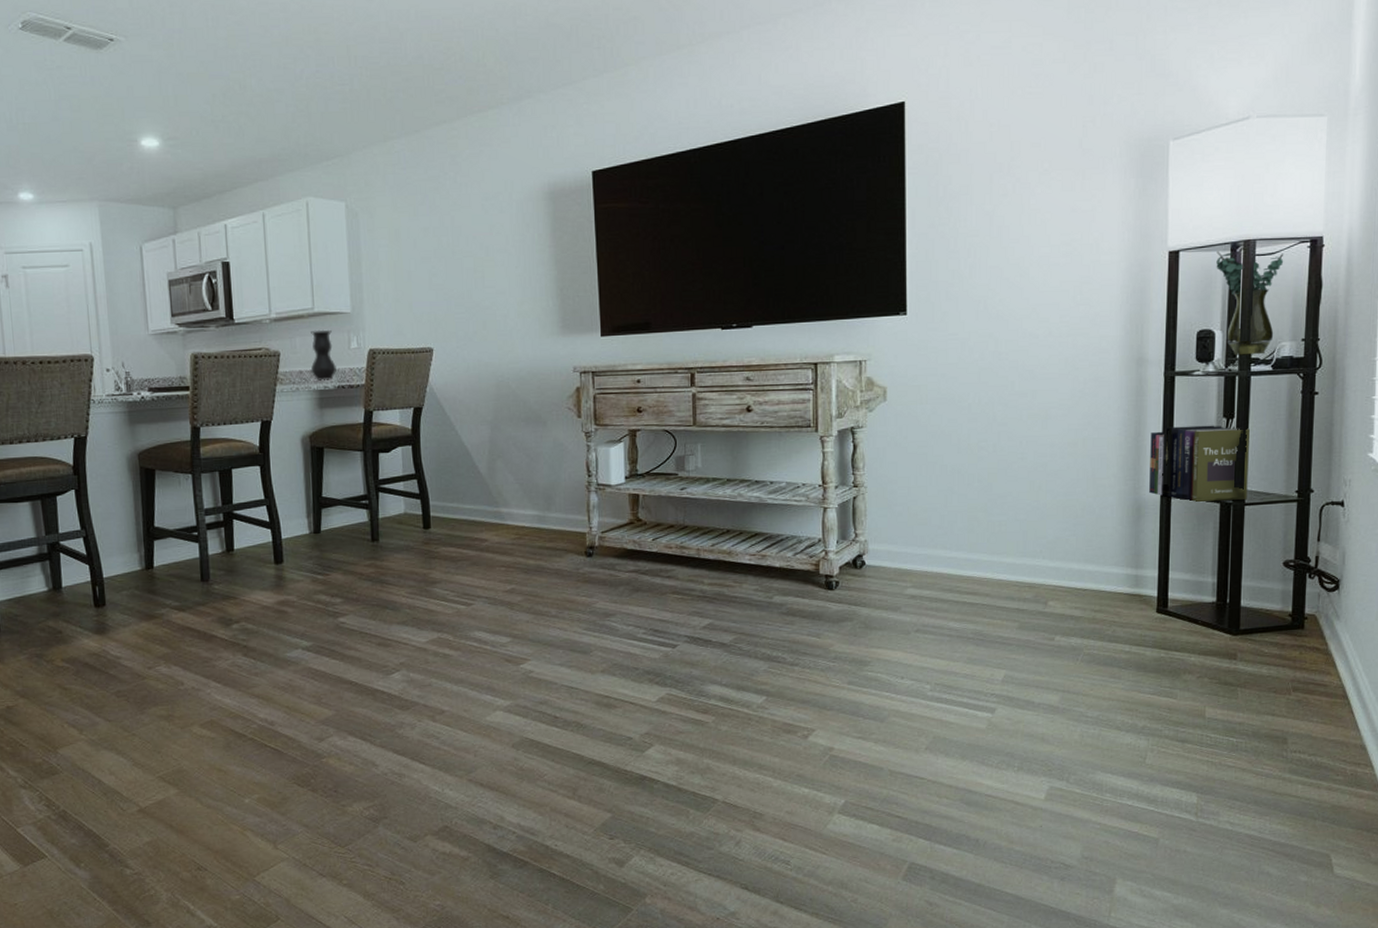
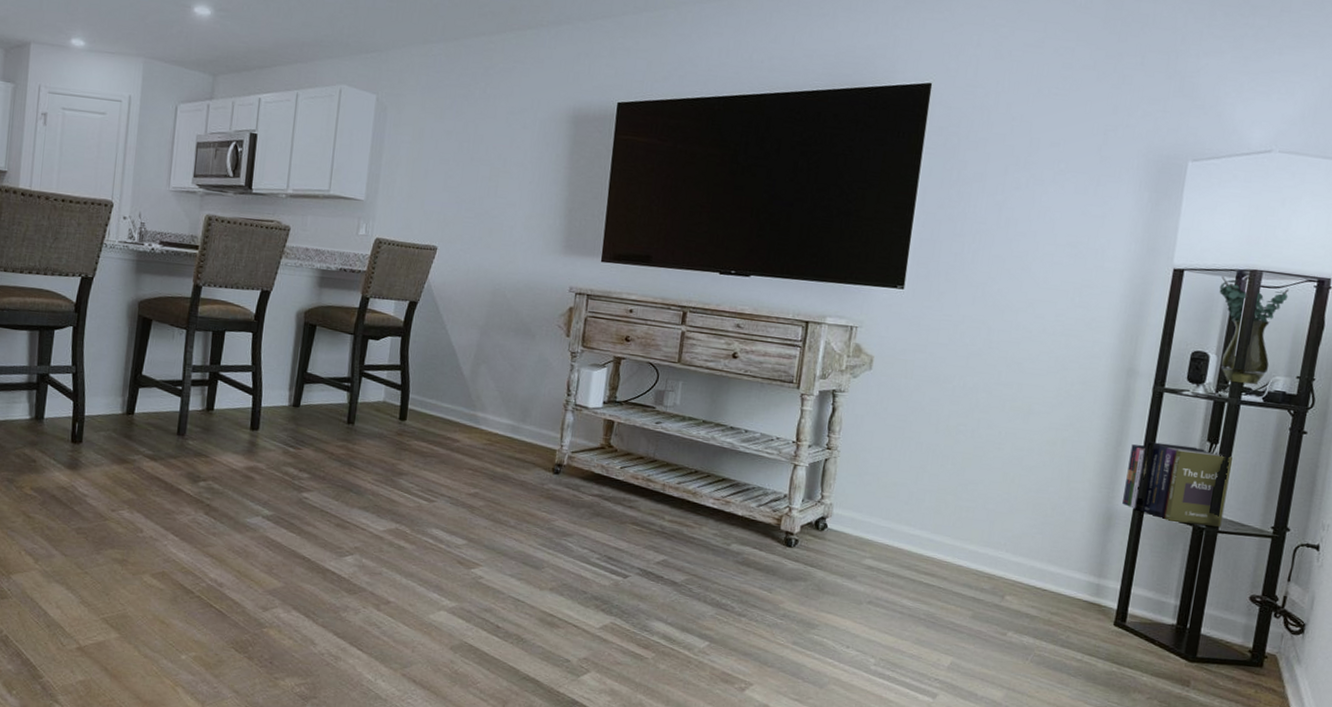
vase: present [310,329,336,381] -> none [316,212,343,262]

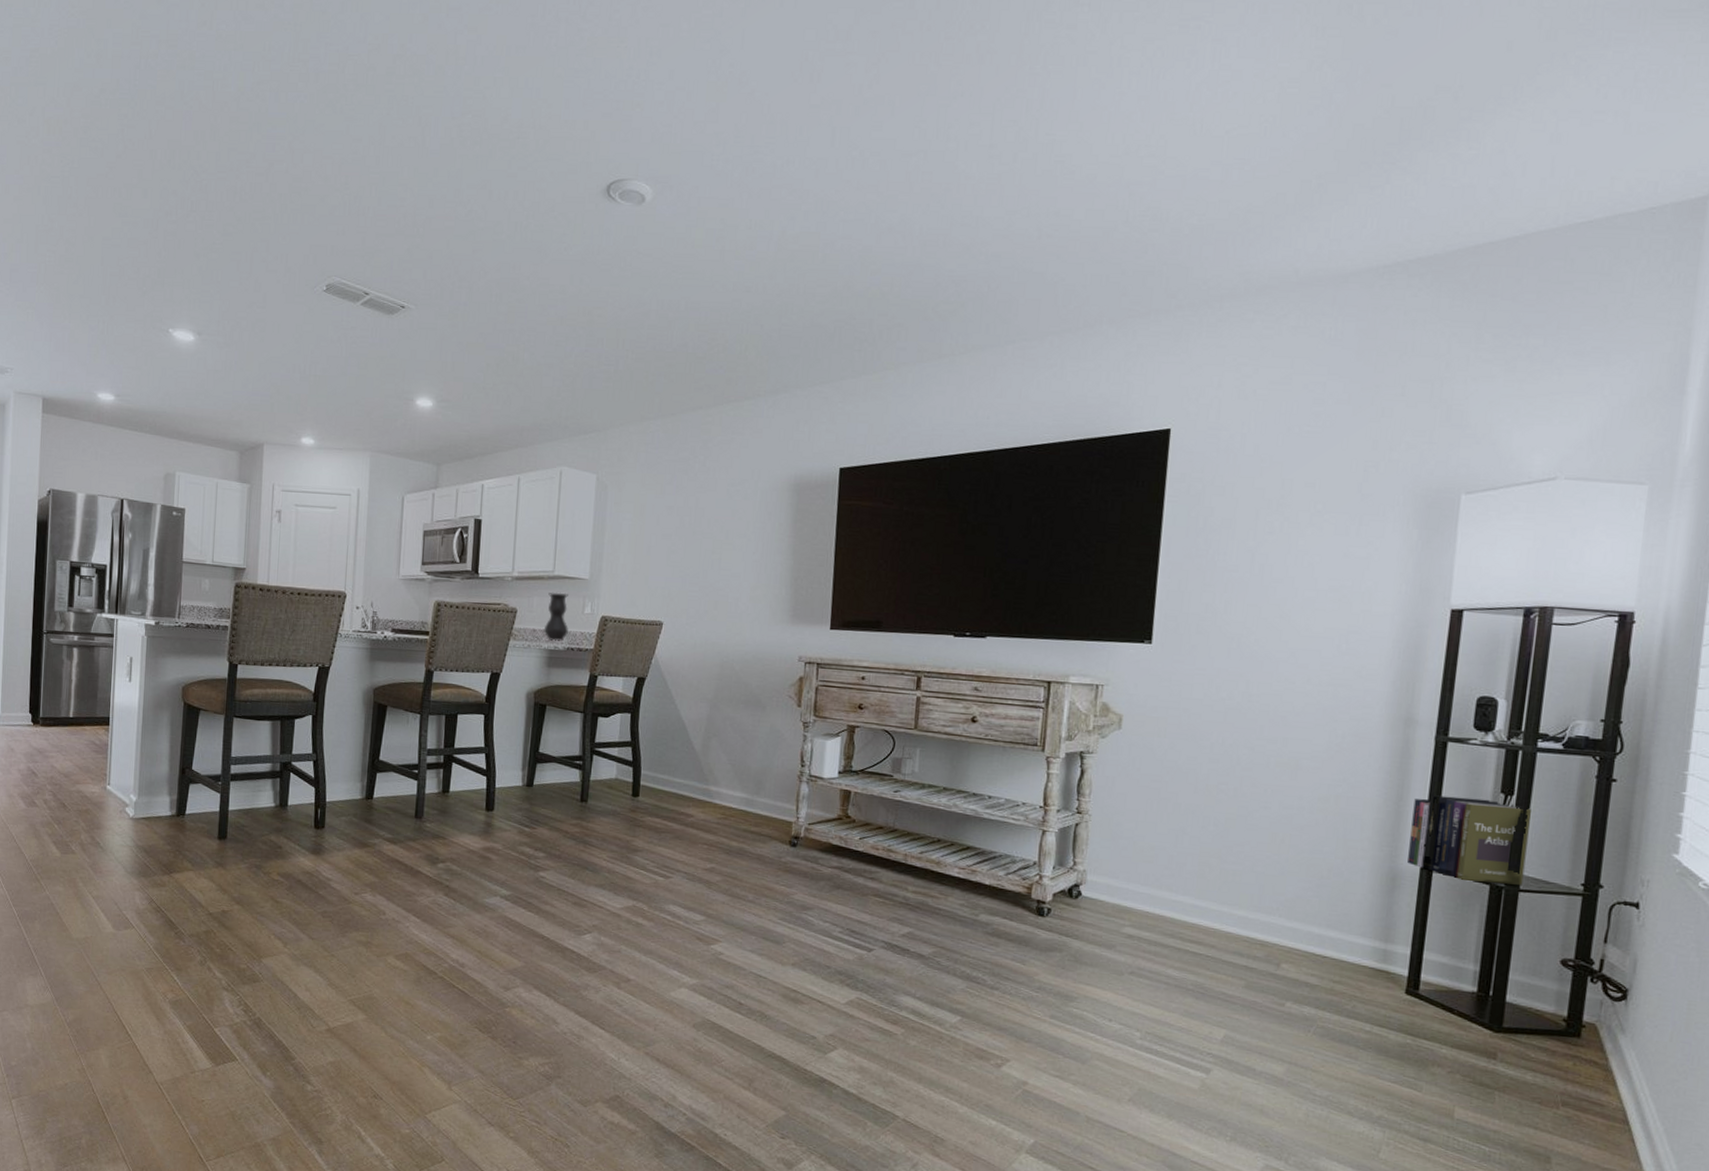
vase: none [316,212,343,262] -> present [543,592,568,641]
vase: present [1219,276,1290,386] -> none [1505,615,1587,731]

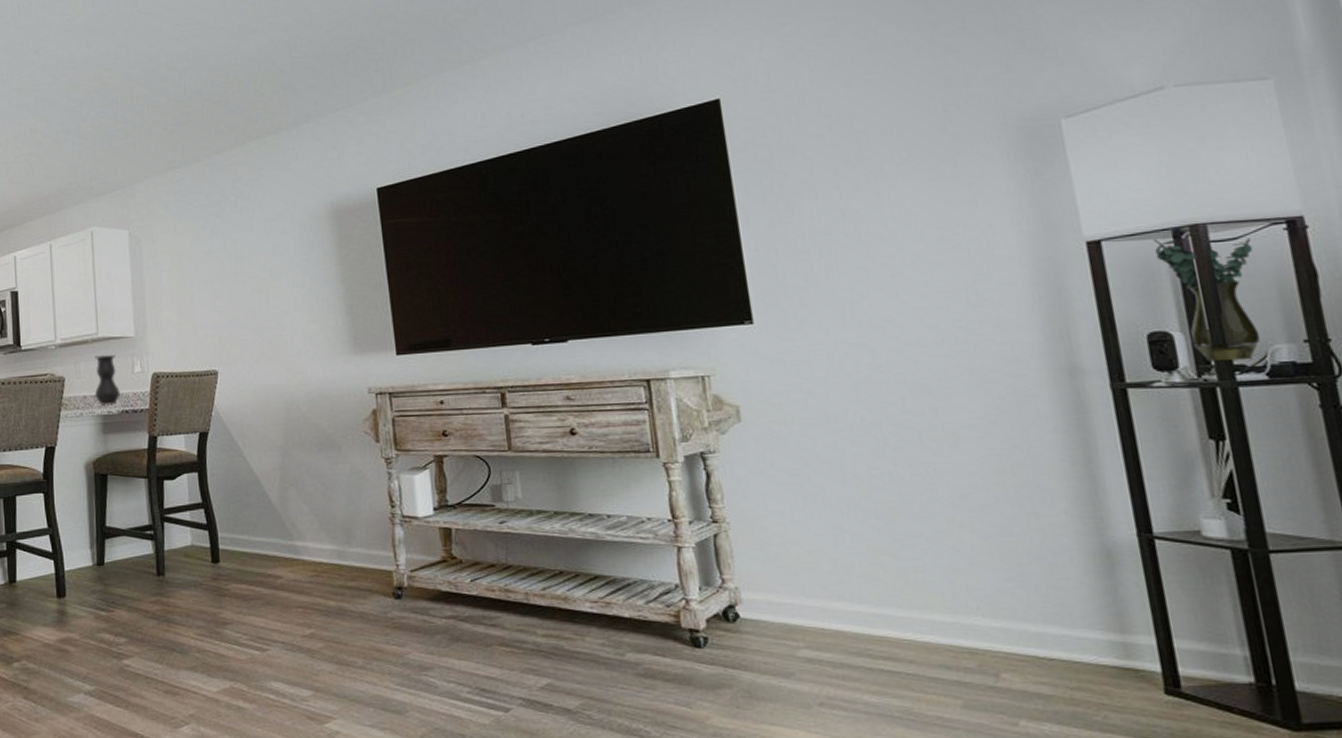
books: present [1407,795,1531,885] -> none [1107,448,1271,547]
vase: none [1505,615,1587,731] -> present [1153,238,1261,362]

